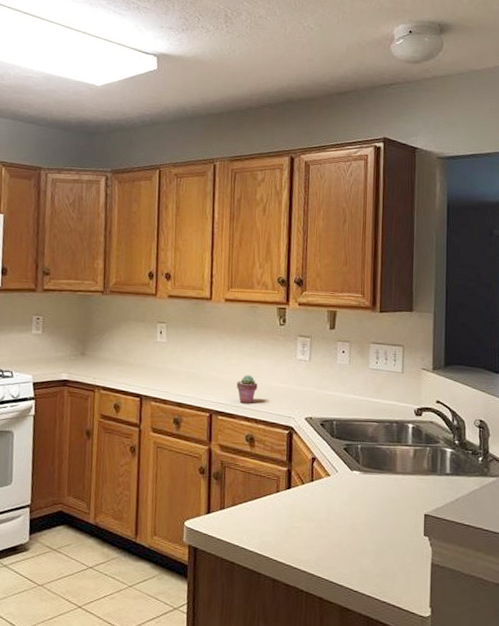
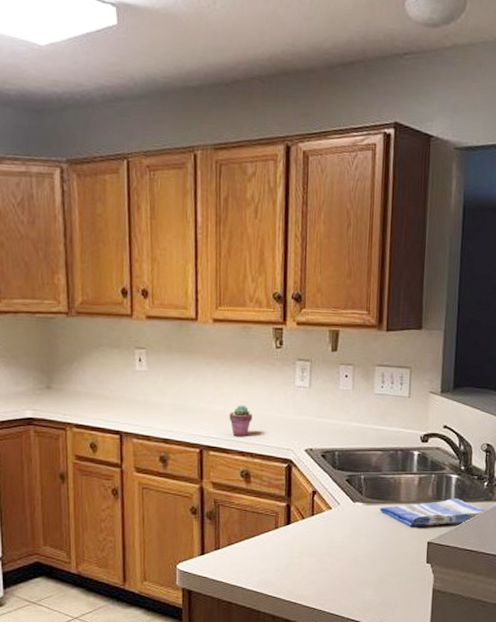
dish towel: none [376,472,482,499] -> present [379,499,486,527]

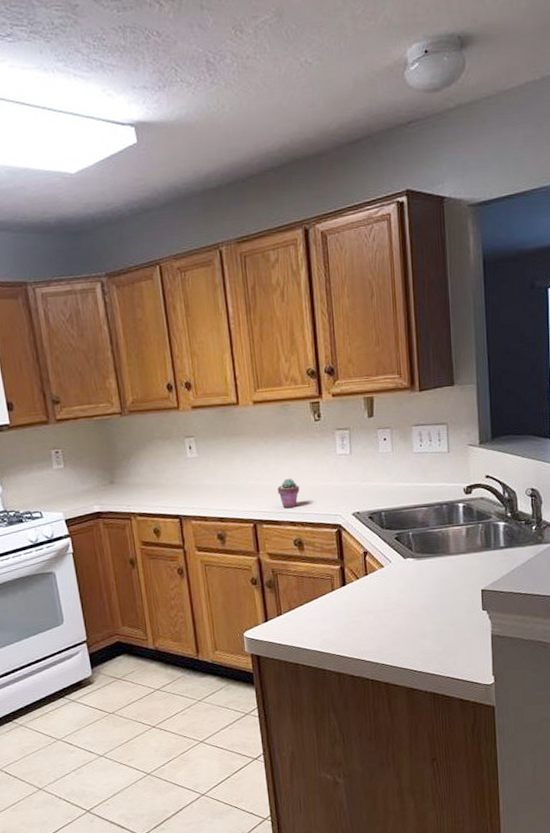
dish towel: present [379,499,486,527] -> none [430,545,537,577]

